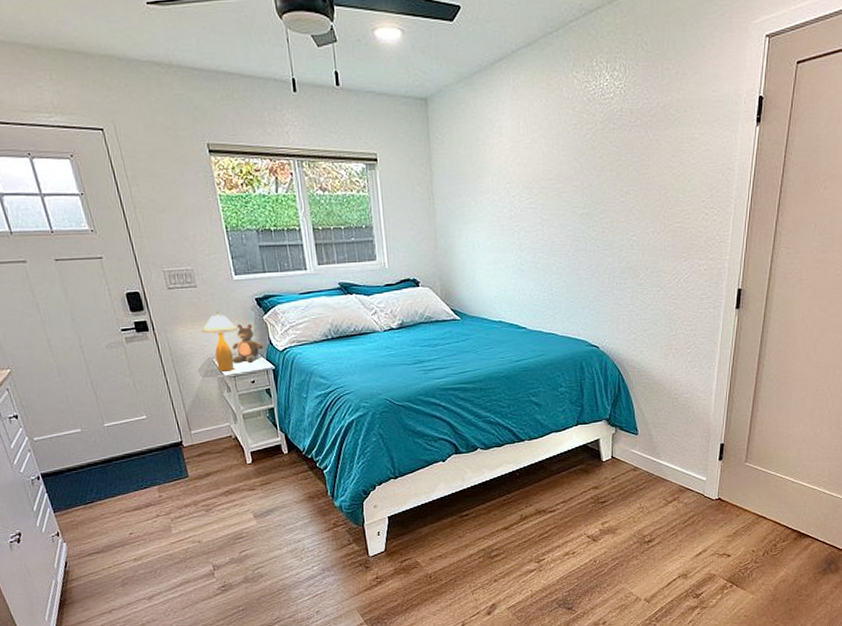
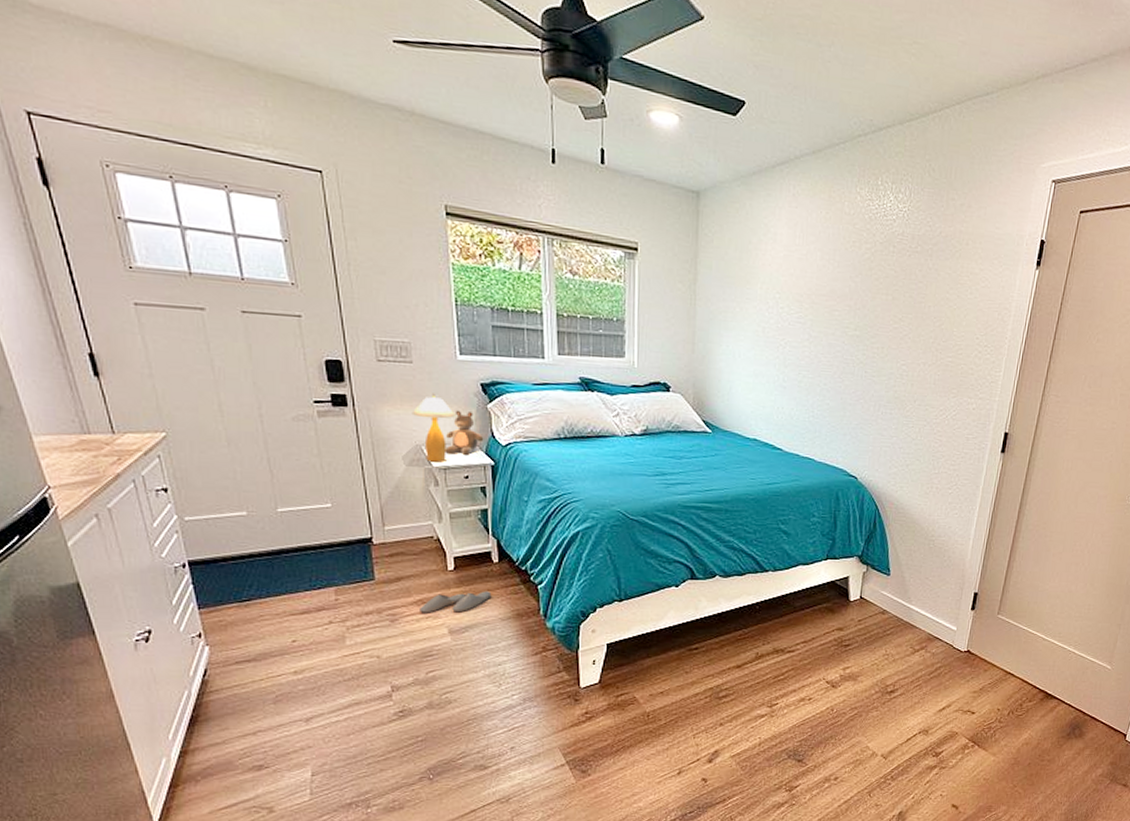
slippers: none [228,479,286,502] -> present [420,591,492,613]

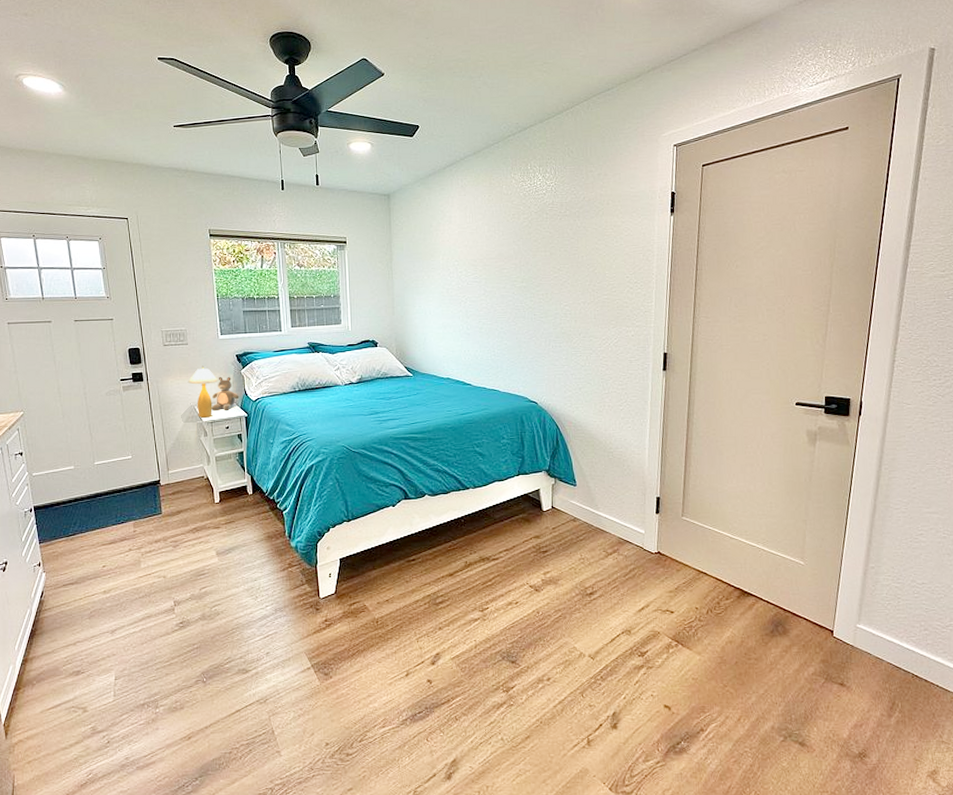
slippers: present [420,591,492,613] -> none [195,518,248,539]

